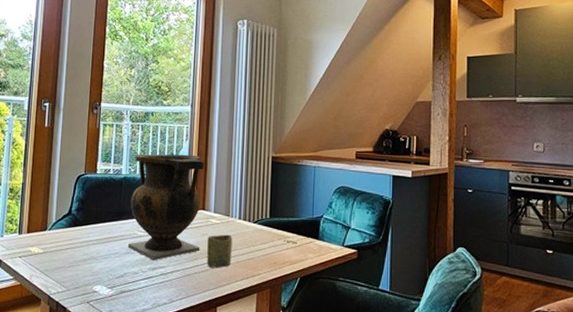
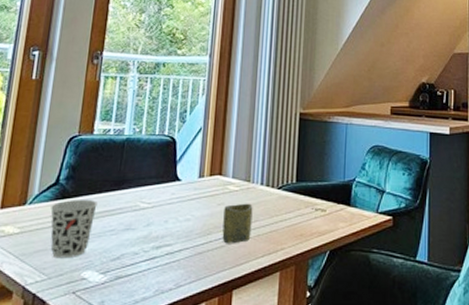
cup: none [66,227,103,275] -> present [50,199,98,259]
vase: present [128,154,204,261] -> none [128,110,223,238]

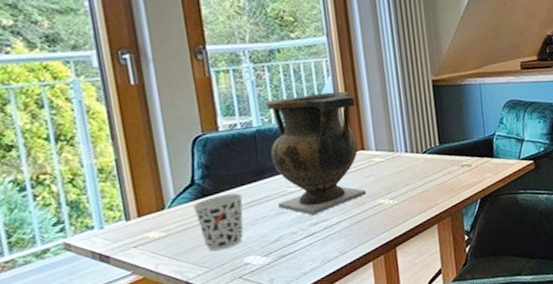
vase: none [128,110,223,238] -> present [266,91,367,216]
cup: present [222,203,253,244] -> none [373,170,405,210]

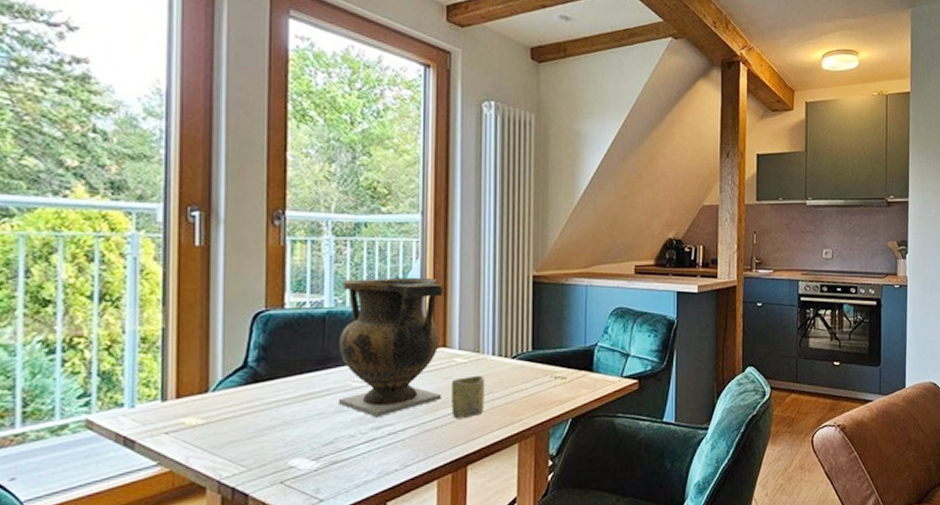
cup: present [193,193,244,252] -> none [241,381,299,448]
cup: none [373,170,405,210] -> present [451,375,485,419]

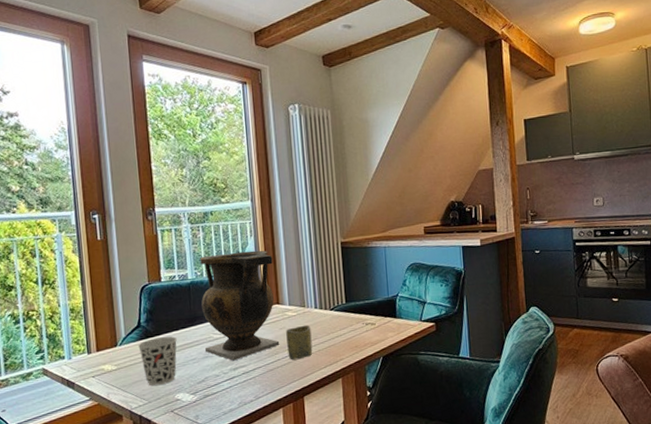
cup: none [241,381,299,448] -> present [138,336,177,386]

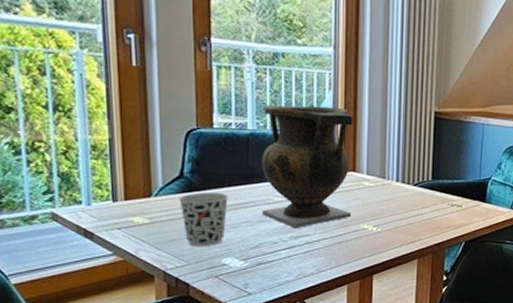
cup: present [286,325,313,361] -> none [360,198,389,235]

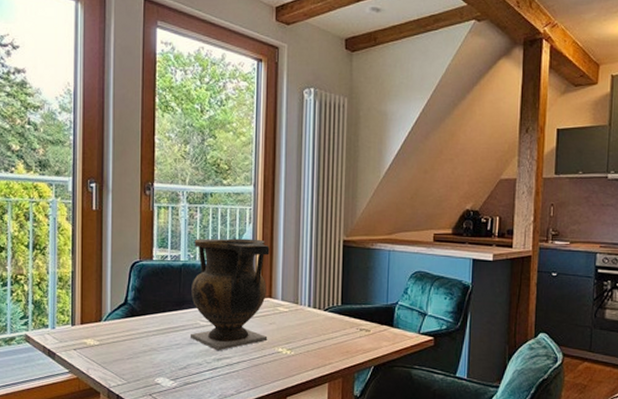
cup: present [179,192,228,247] -> none [123,317,162,367]

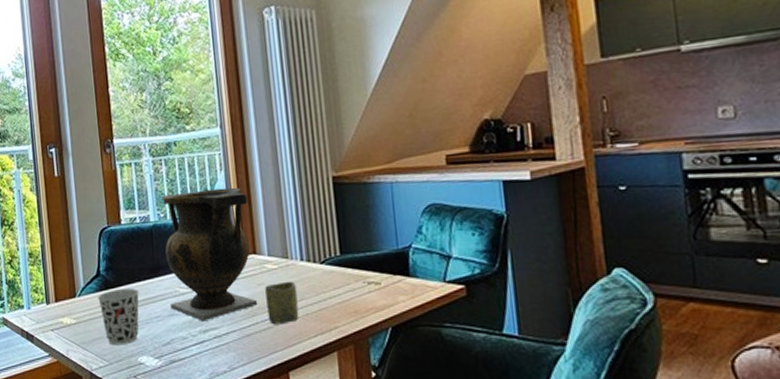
cup: none [123,317,162,367] -> present [98,288,139,346]
cup: none [275,323,302,358] -> present [265,281,299,325]

